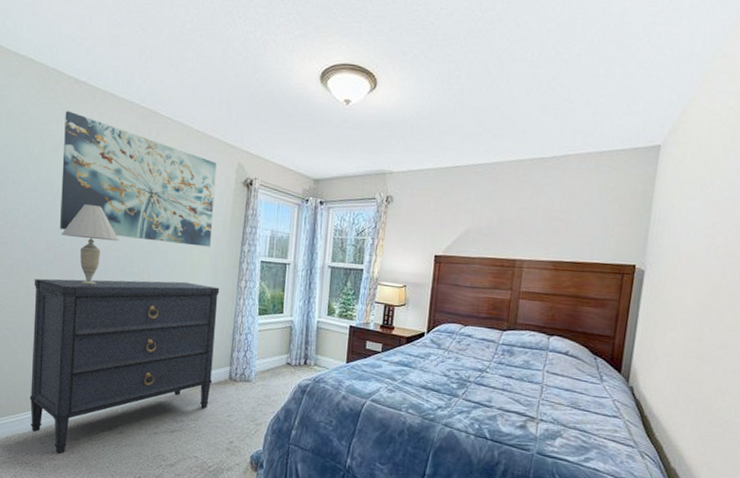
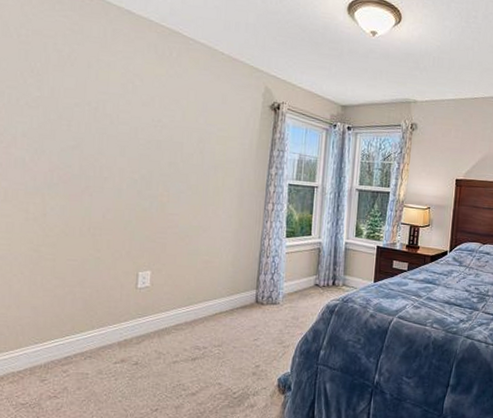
dresser: present [29,278,220,454] -> none [27,202,246,391]
wall art: present [59,110,217,247] -> none [65,25,243,170]
table lamp: present [61,203,120,285] -> none [67,123,136,209]

